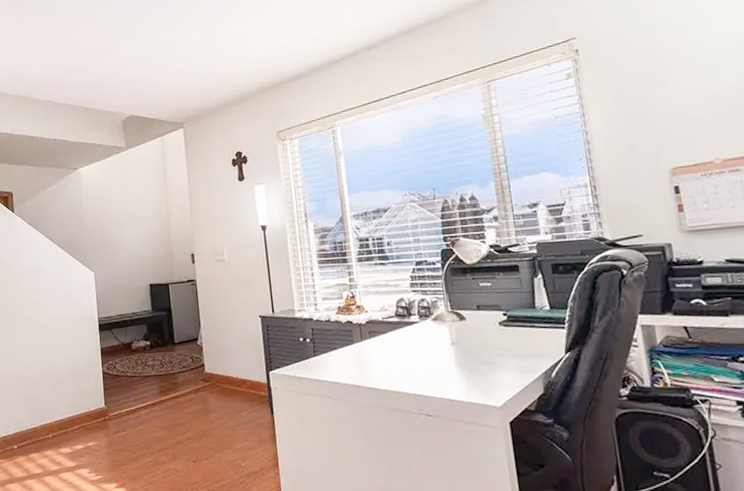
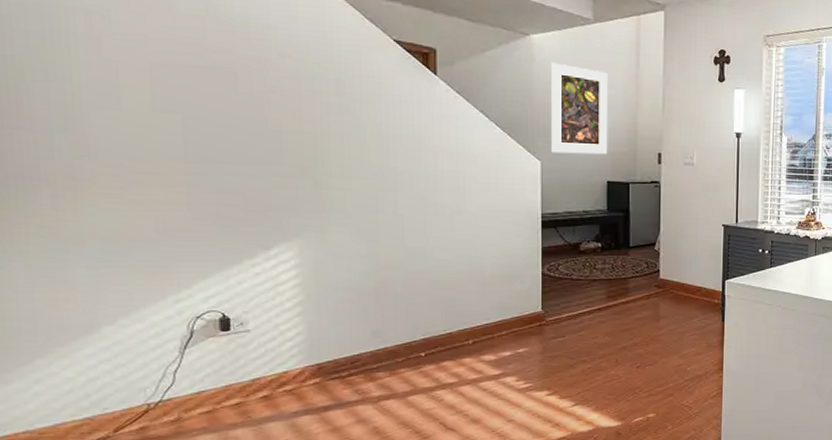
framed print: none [96,188,148,264] -> present [551,62,609,155]

